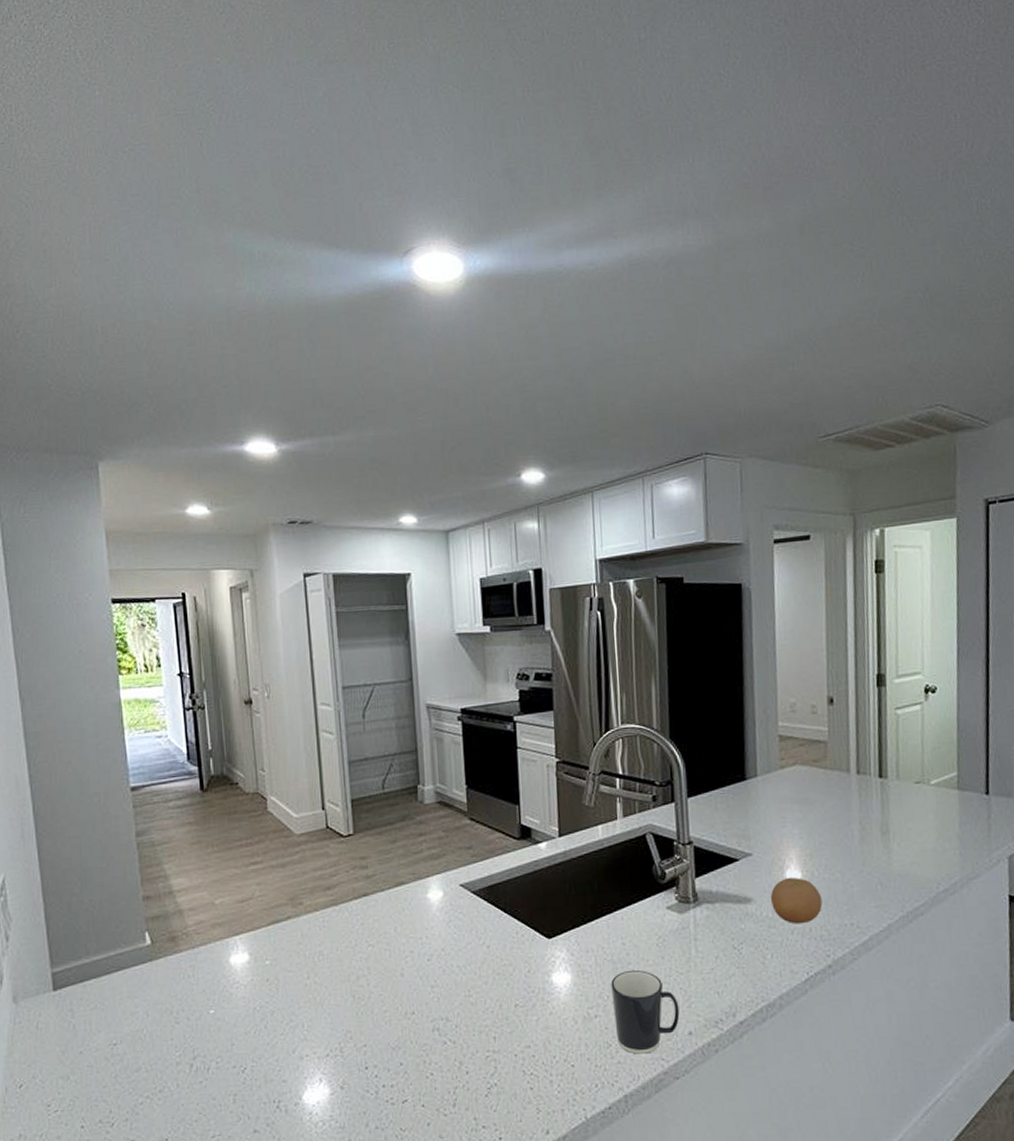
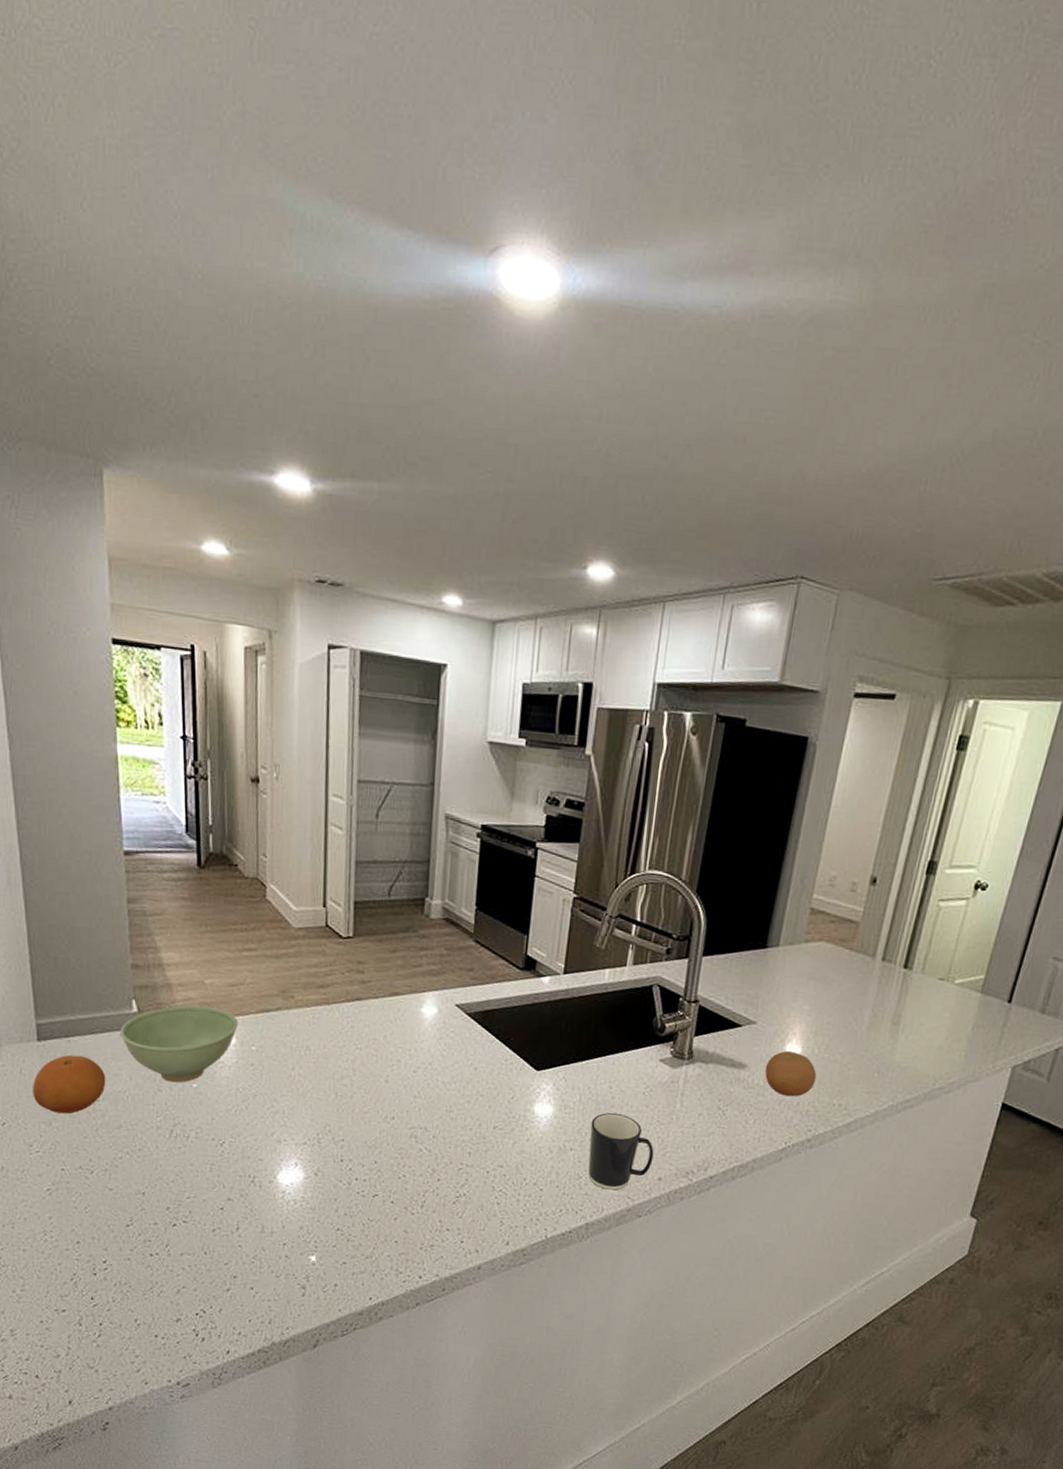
fruit: none [50,999,123,1065] -> present [33,1055,106,1114]
bowl: none [134,926,251,1012] -> present [120,1005,239,1083]

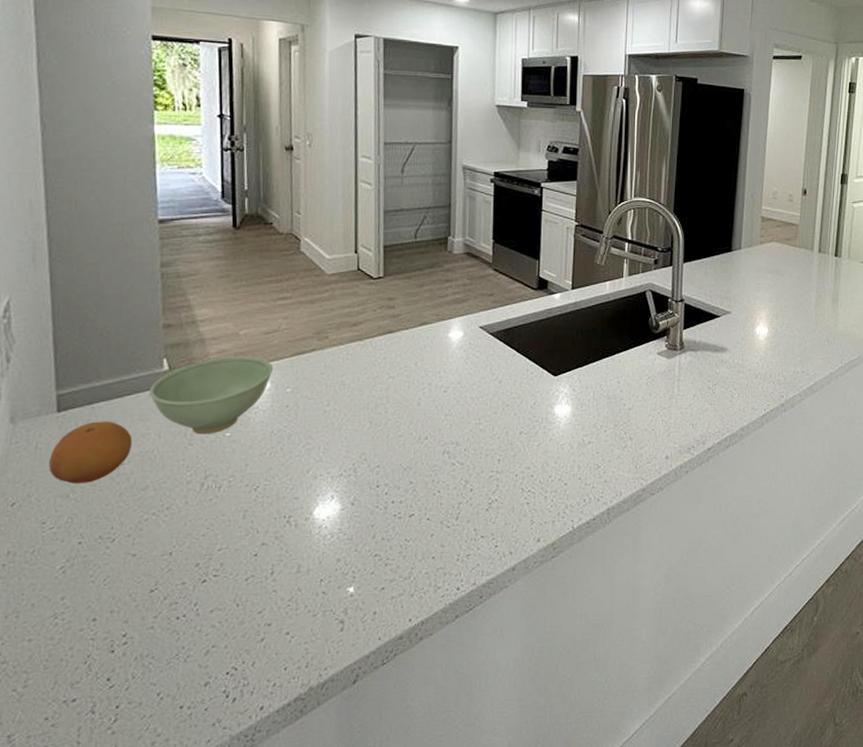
mug: present [588,1112,654,1191] -> none [604,404,660,474]
fruit: present [764,1050,817,1097] -> none [741,332,782,370]

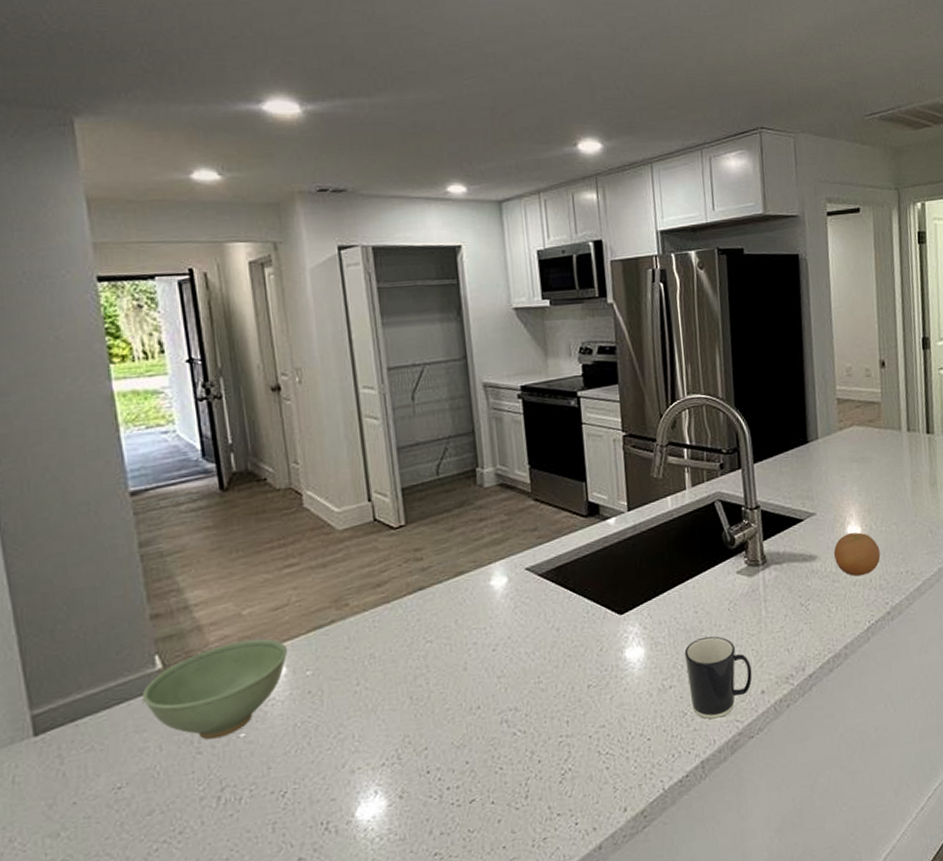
fruit: present [49,421,133,484] -> none [31,738,130,820]
mug: none [604,404,660,474] -> present [684,636,753,719]
fruit: none [741,332,782,370] -> present [833,532,881,577]

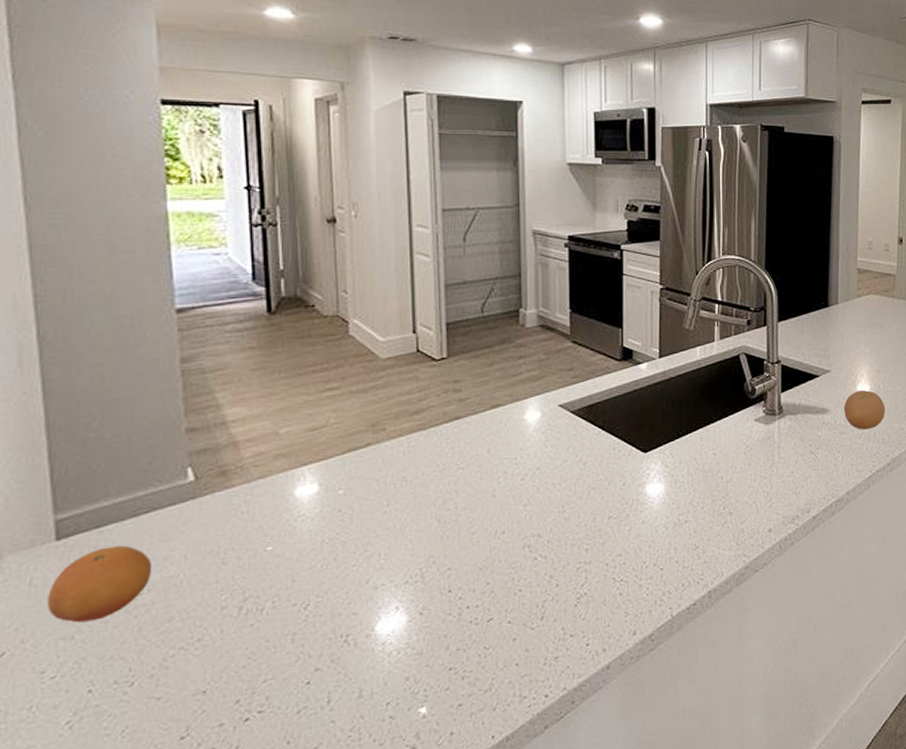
fruit: none [31,738,130,820] -> present [48,545,152,623]
bowl: present [142,638,288,740] -> none [171,457,322,552]
mug: present [684,636,753,719] -> none [701,477,762,553]

